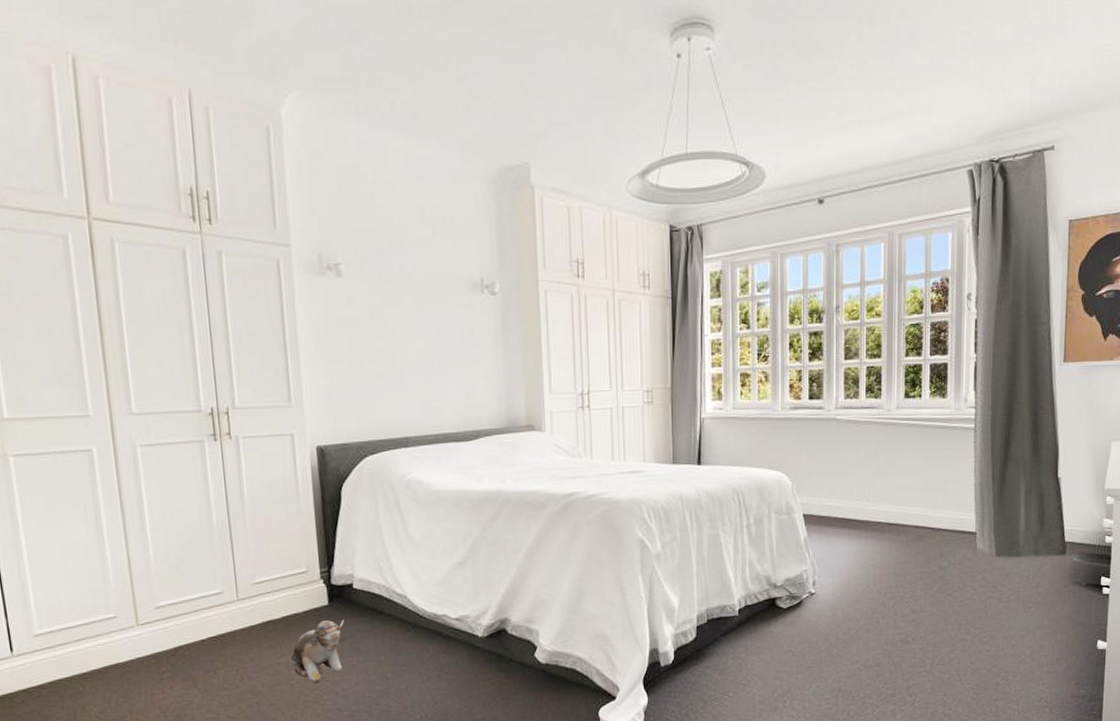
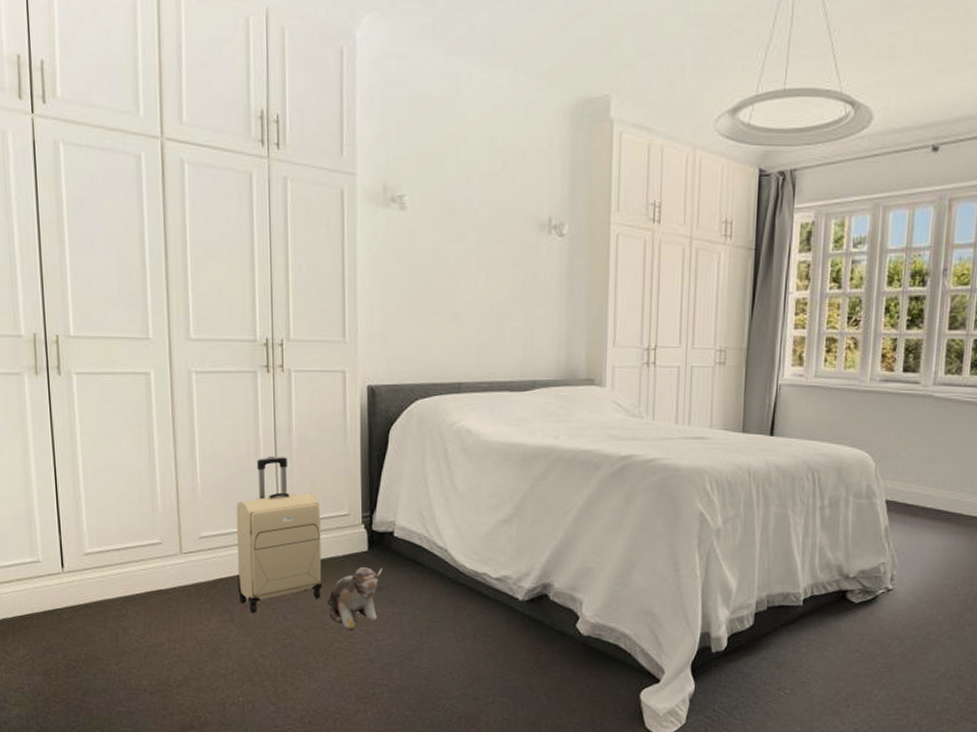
suitcase: none [192,521,285,677] -> present [236,455,322,614]

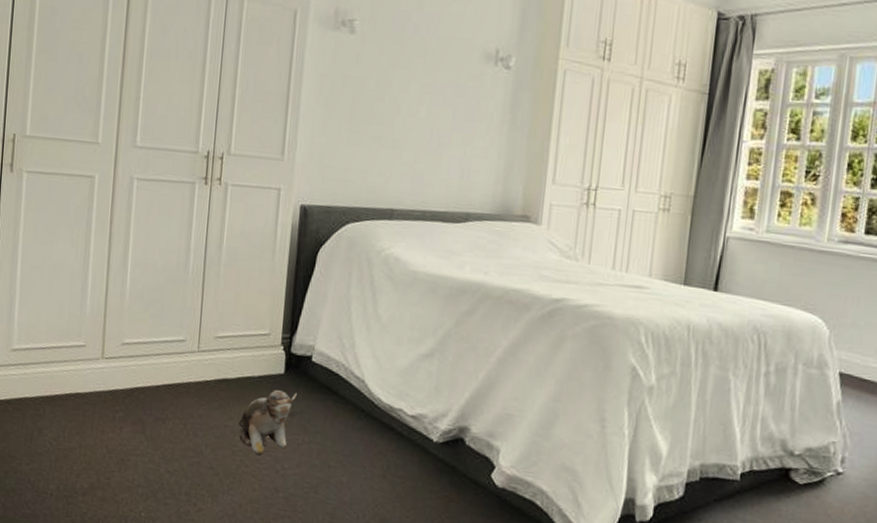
suitcase: present [236,455,322,614] -> none [152,267,242,427]

